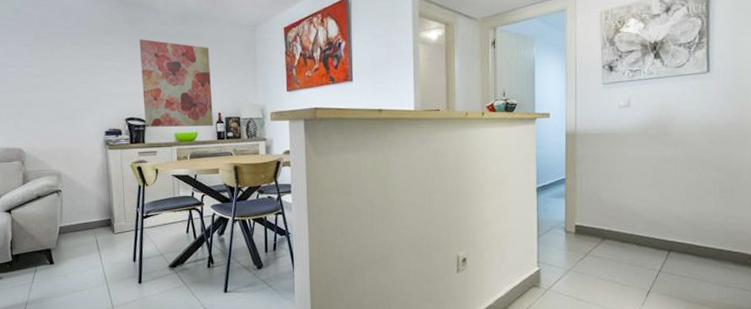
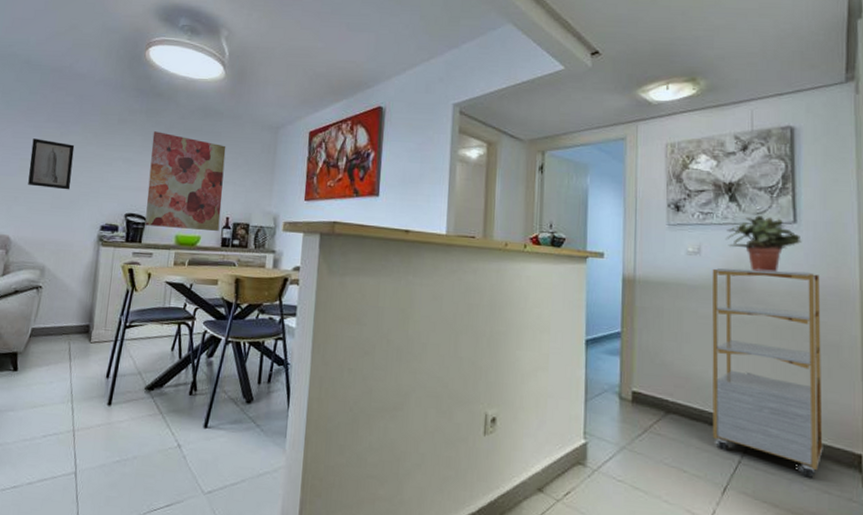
wall art: none [26,56,71,102] -> present [28,138,75,190]
shelving unit: none [639,113,727,277] -> present [712,268,823,478]
potted plant: none [650,69,713,117] -> present [725,215,802,273]

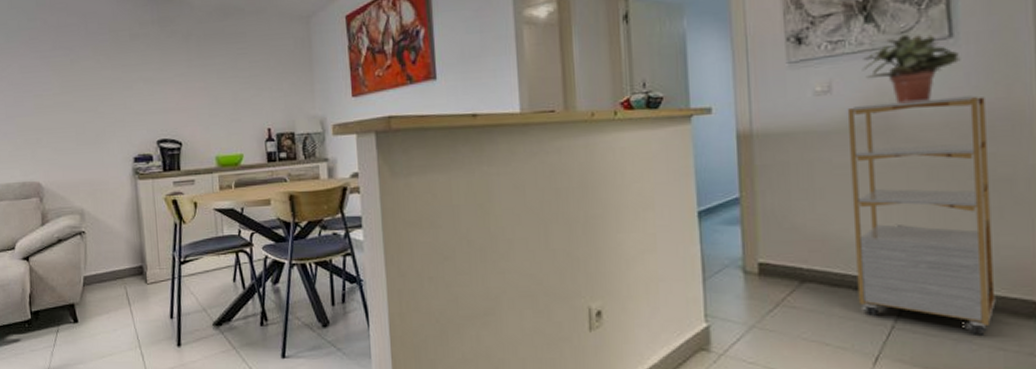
wall art: present [28,138,75,190] -> none [42,70,93,125]
wall art: present [145,131,226,231] -> none [170,42,262,150]

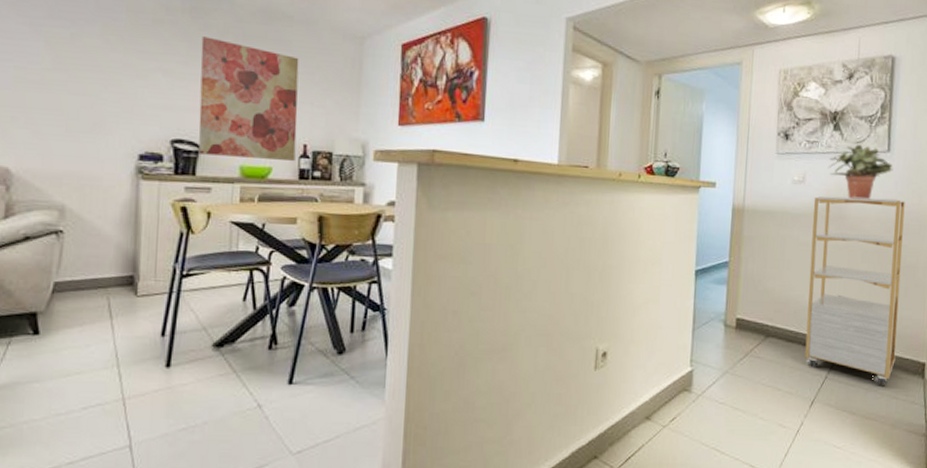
wall art: none [170,42,262,150] -> present [198,36,299,161]

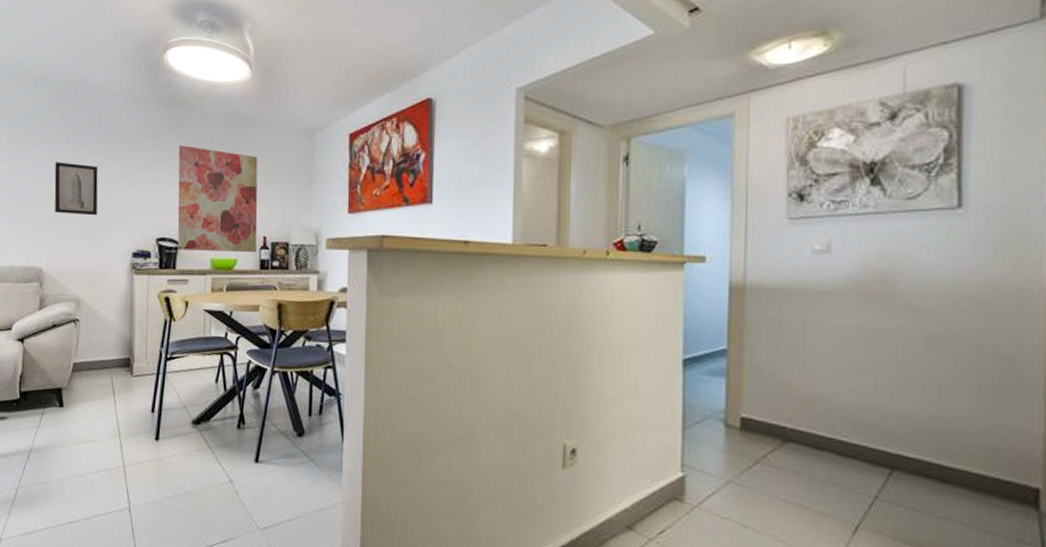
wall art: none [28,40,93,109] -> present [54,162,98,216]
shelving unit: present [804,196,905,387] -> none [842,268,991,516]
potted plant: present [827,144,893,200] -> none [864,201,969,271]

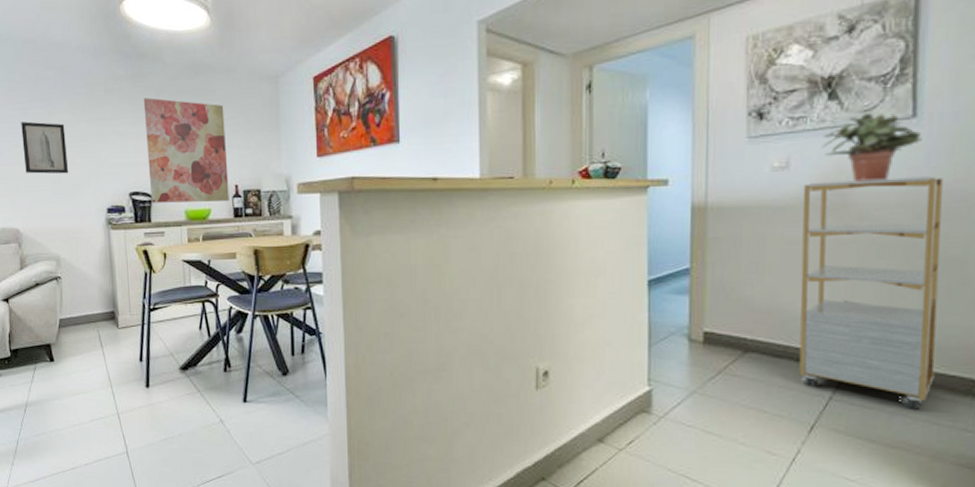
shelving unit: none [842,268,991,516] -> present [798,176,943,410]
potted plant: none [864,201,969,271] -> present [821,113,922,182]

